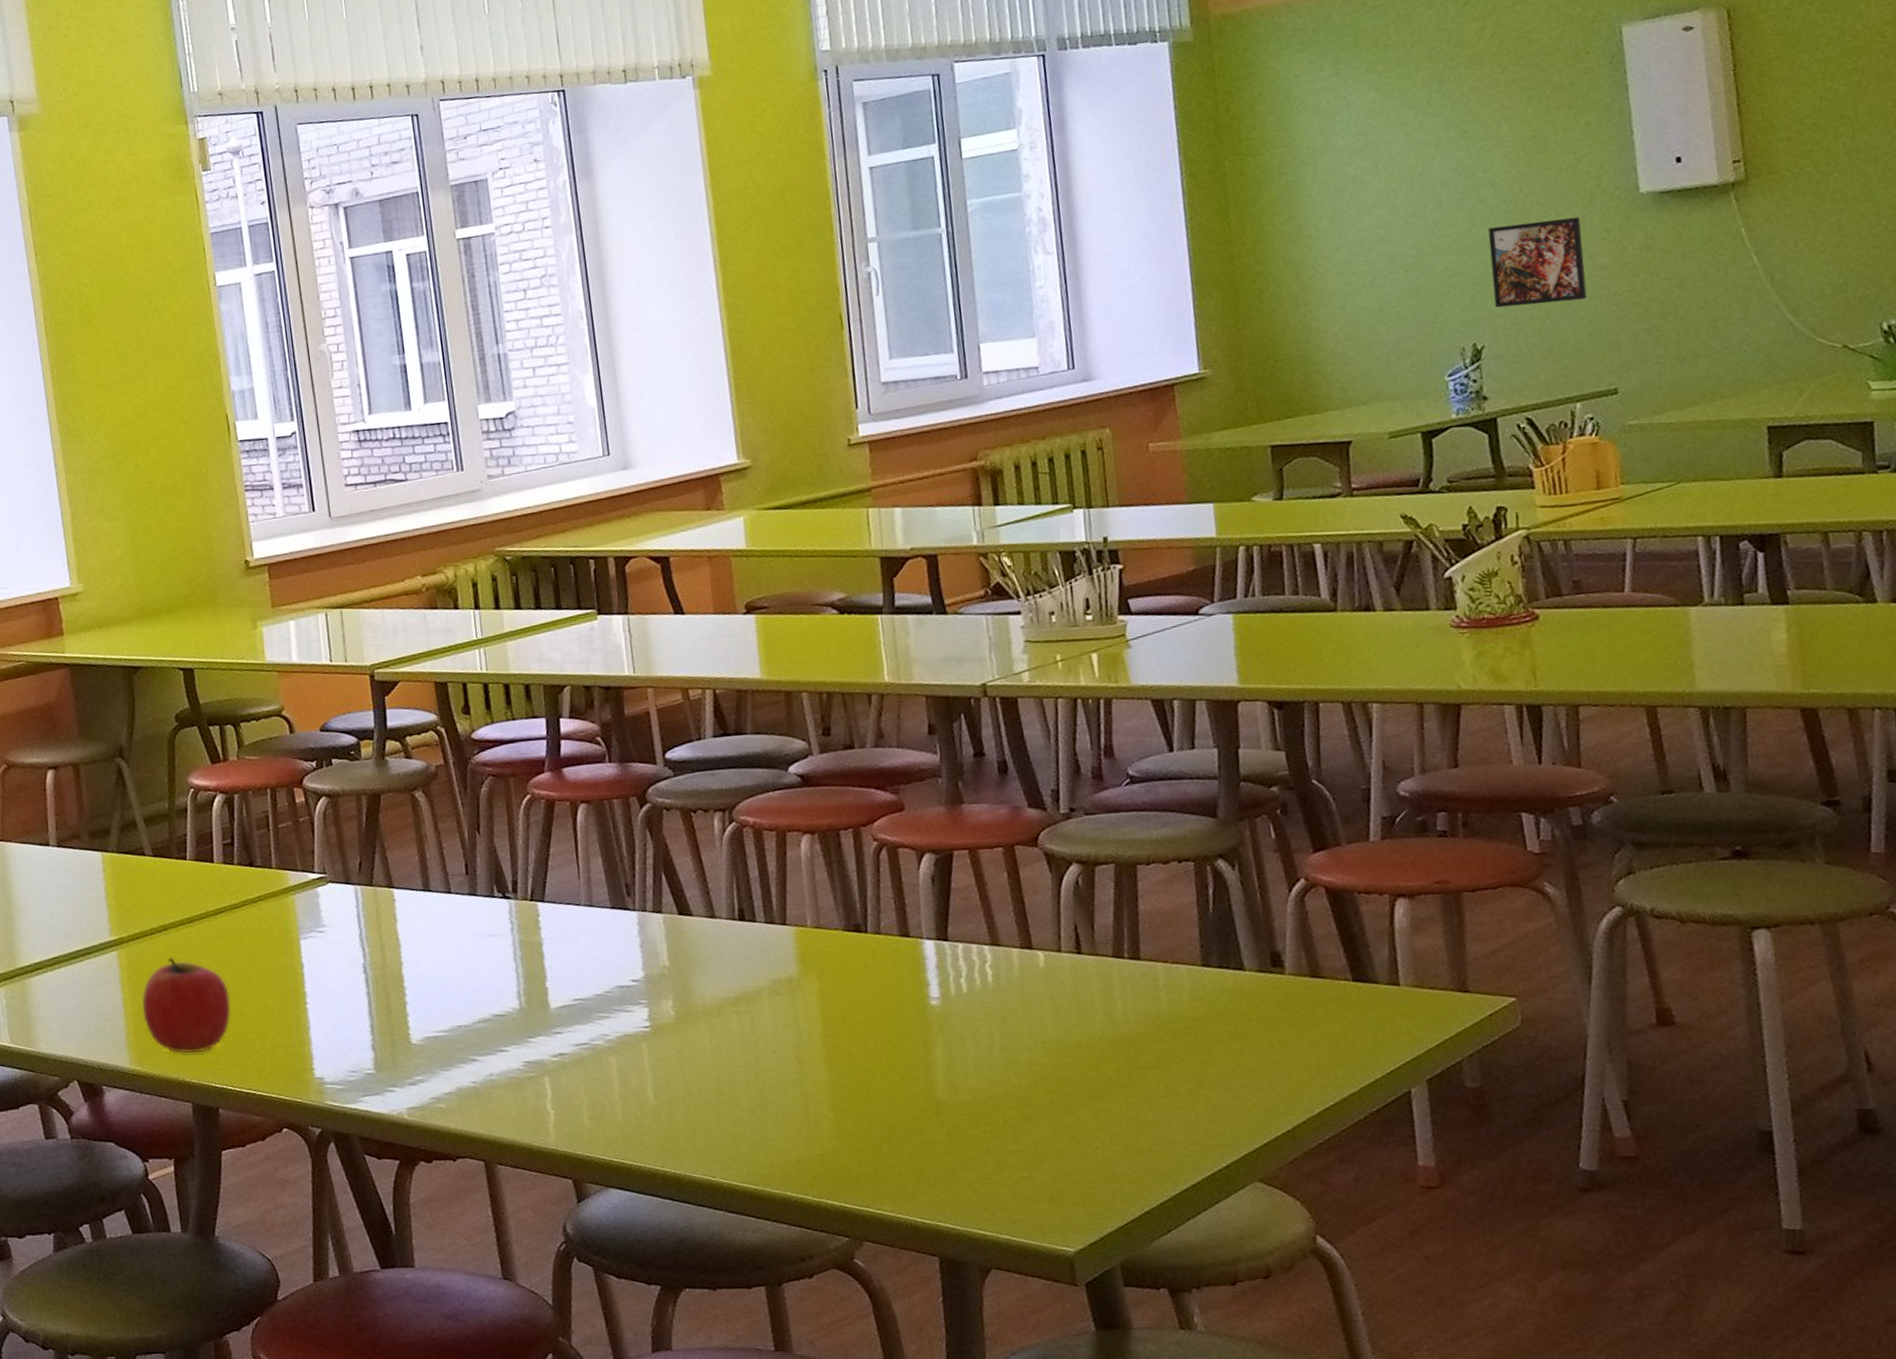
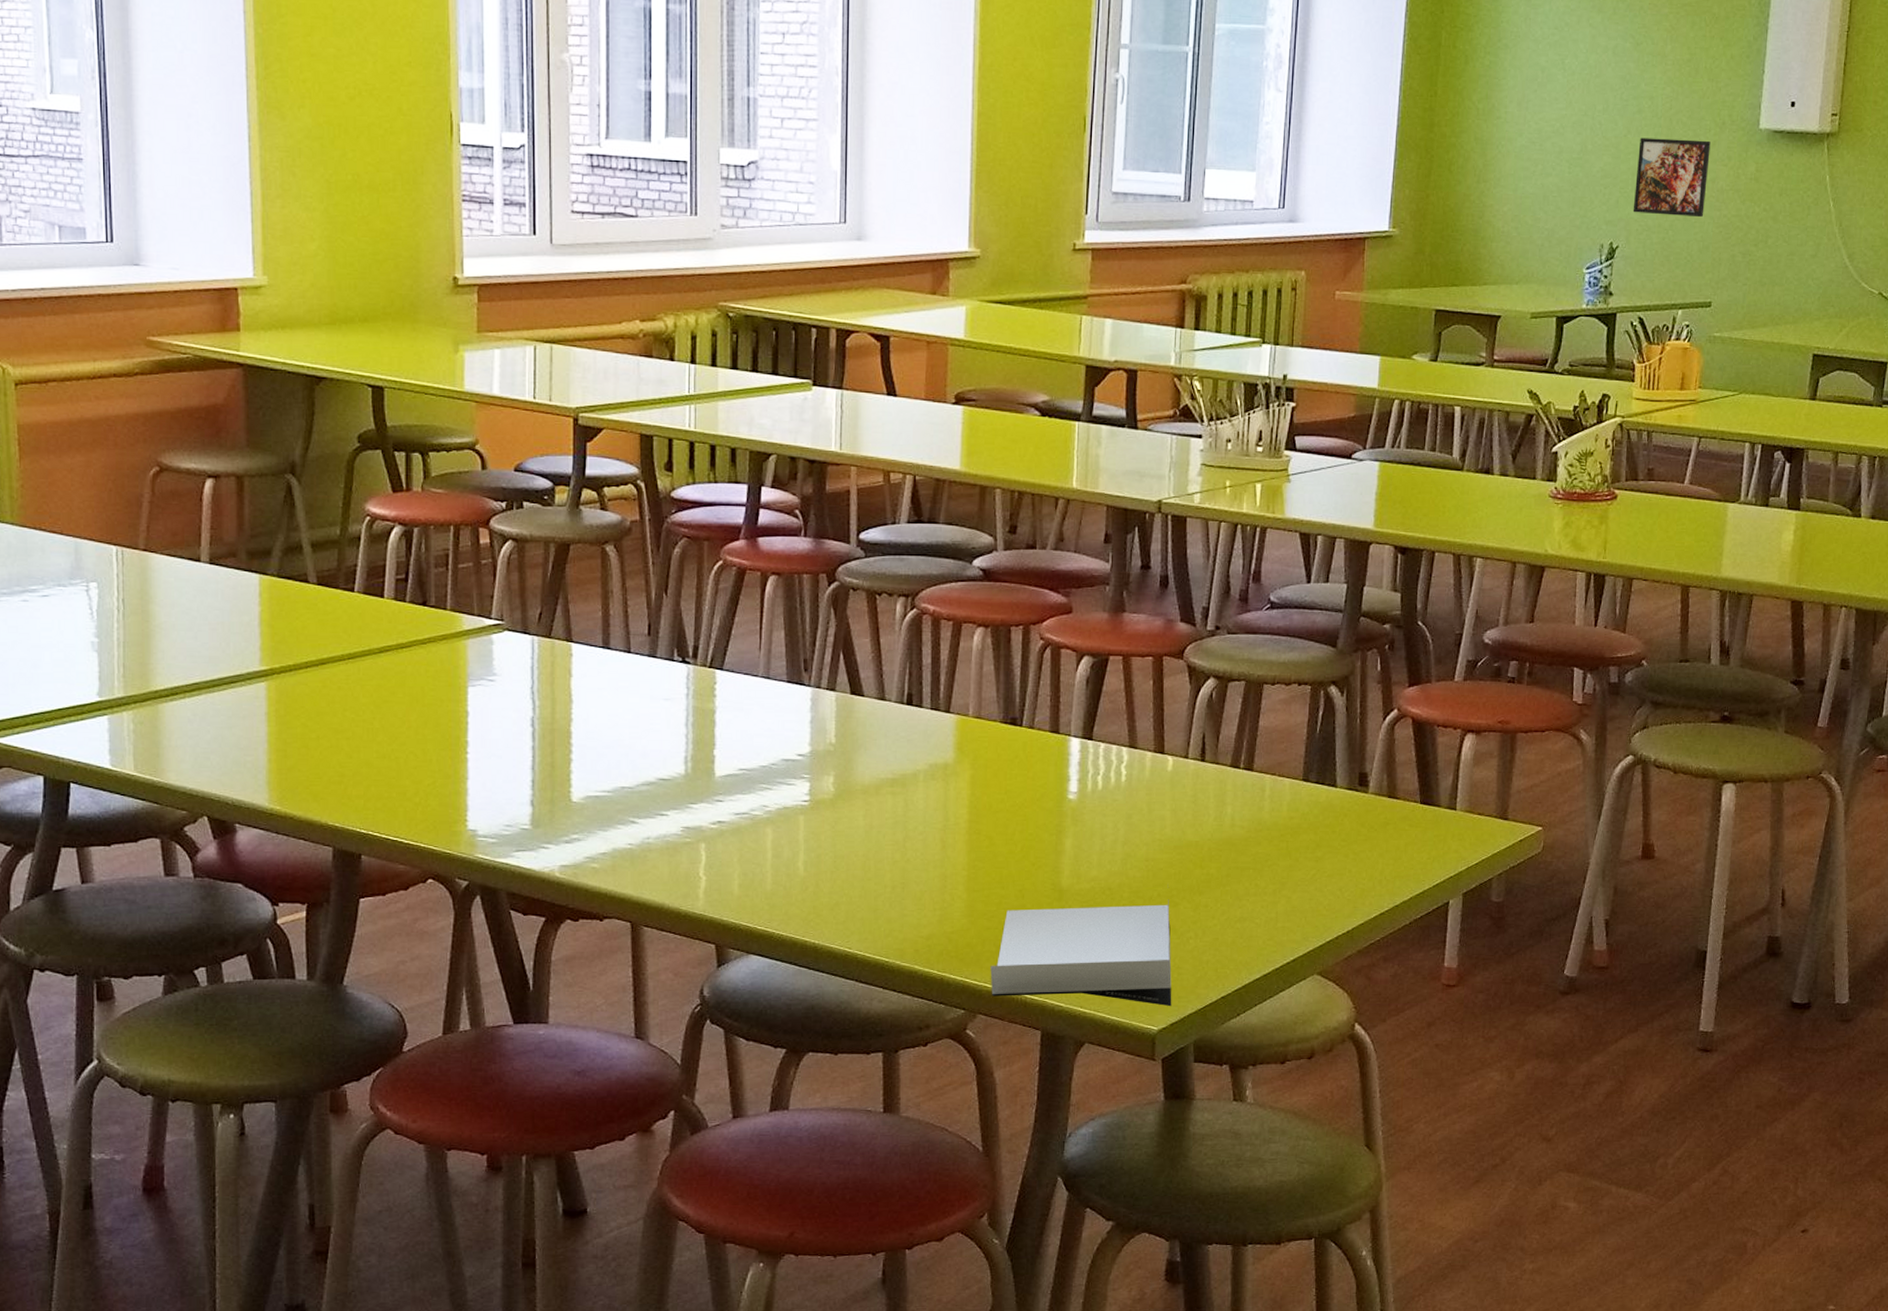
apple: present [142,957,231,1054] -> none [288,693,386,796]
book: none [870,1090,1087,1225] -> present [990,885,1172,1007]

